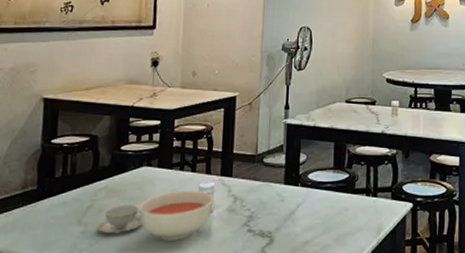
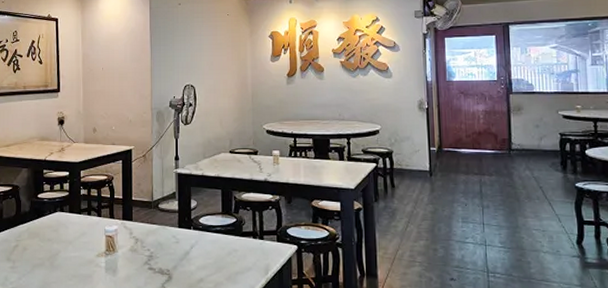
teacup: present [97,205,143,234] -> none [23,245,59,269]
bowl: present [139,190,214,240] -> none [56,232,118,276]

